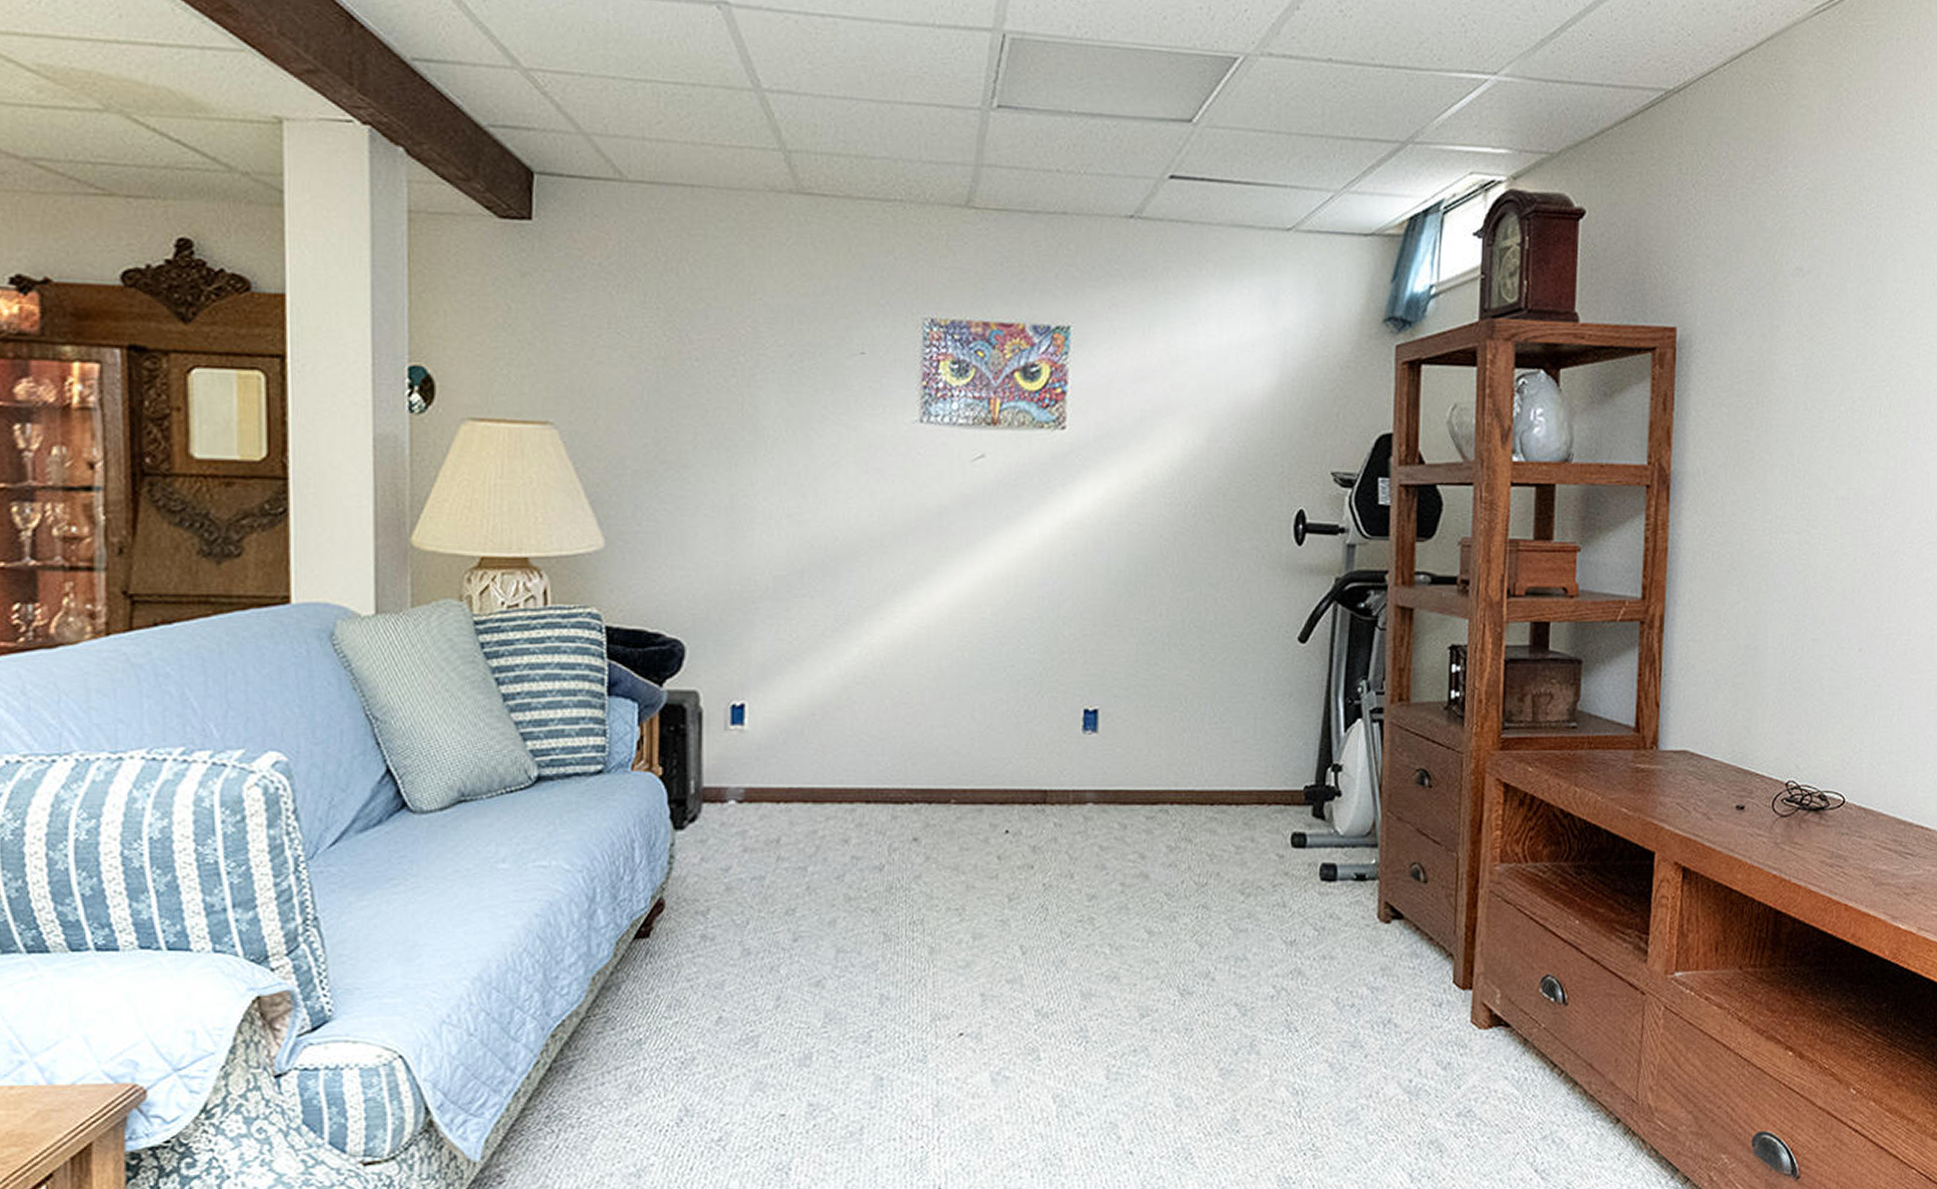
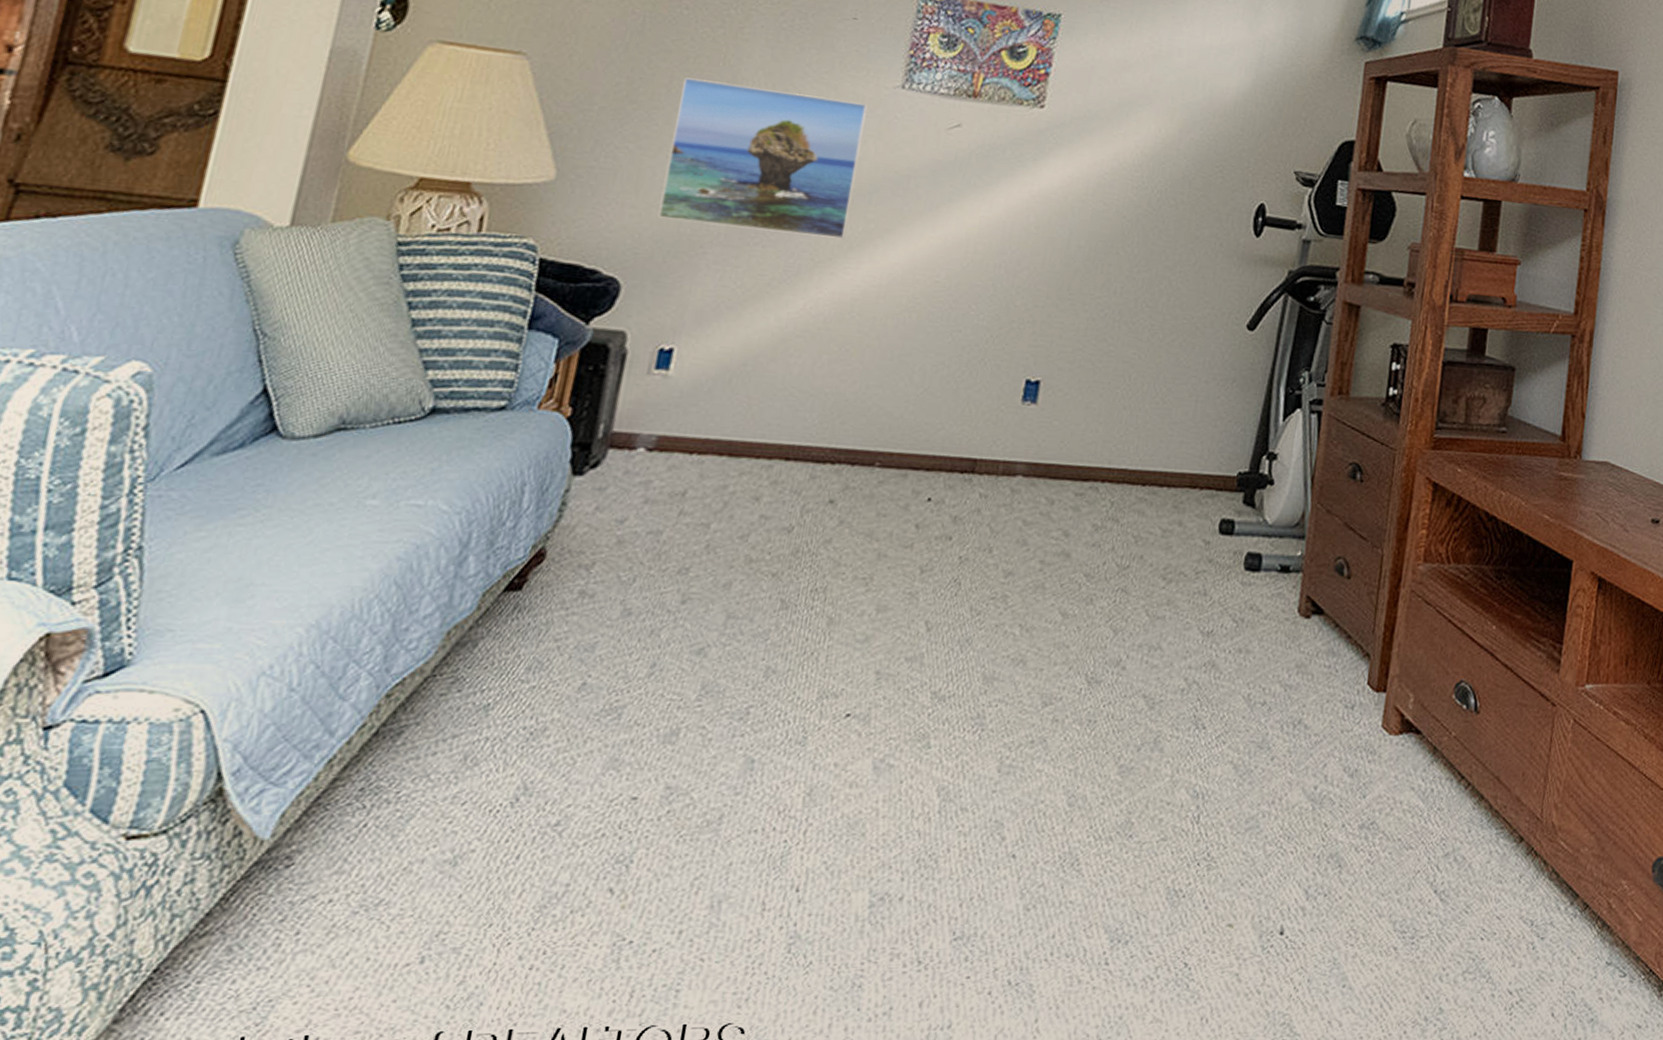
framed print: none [706,432,889,583] -> present [657,77,867,239]

